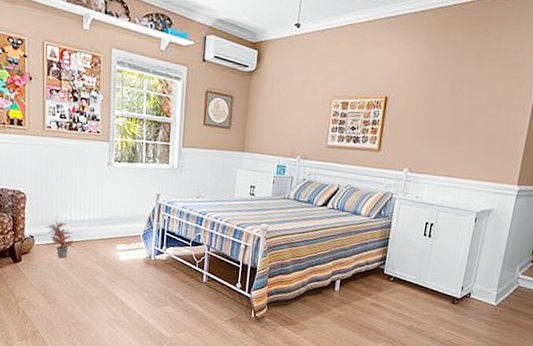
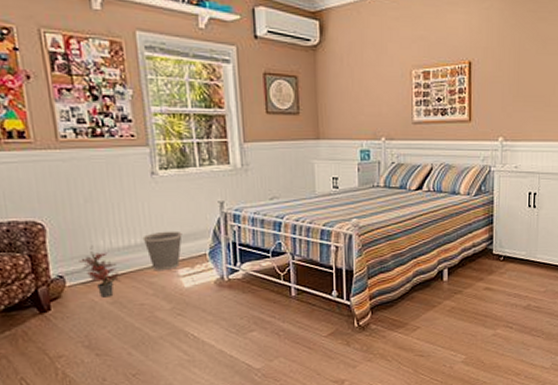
wastebasket: none [94,212,125,245] -> present [142,231,182,272]

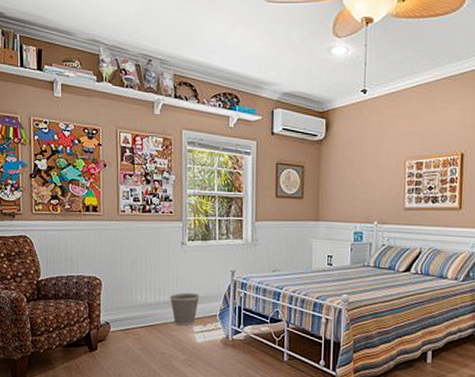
potted plant: present [79,245,121,298] -> none [122,299,150,344]

